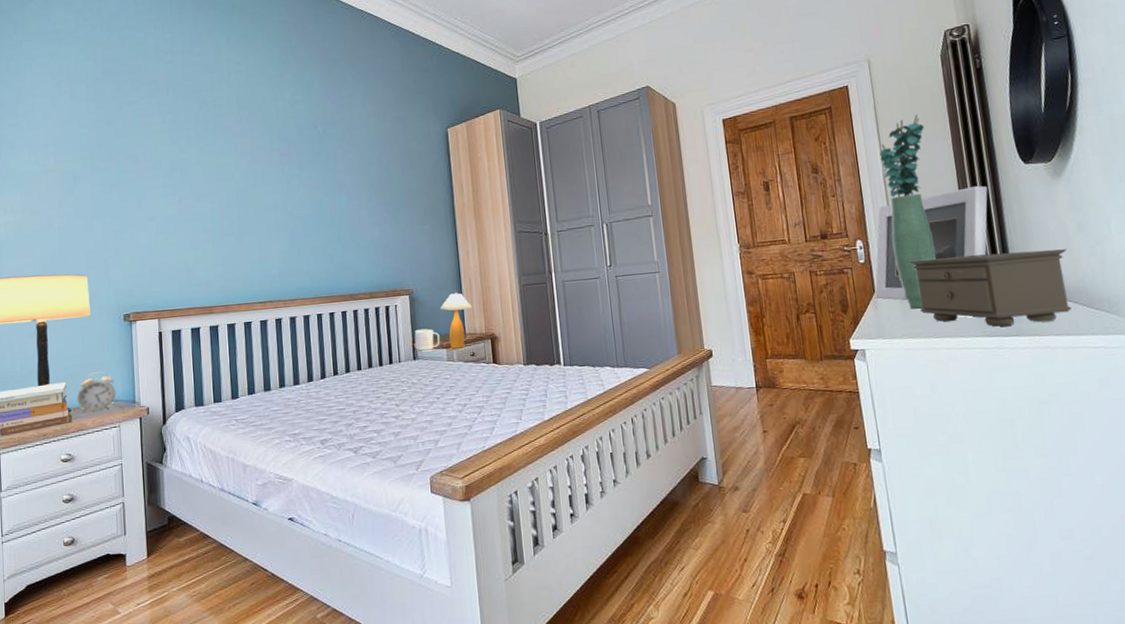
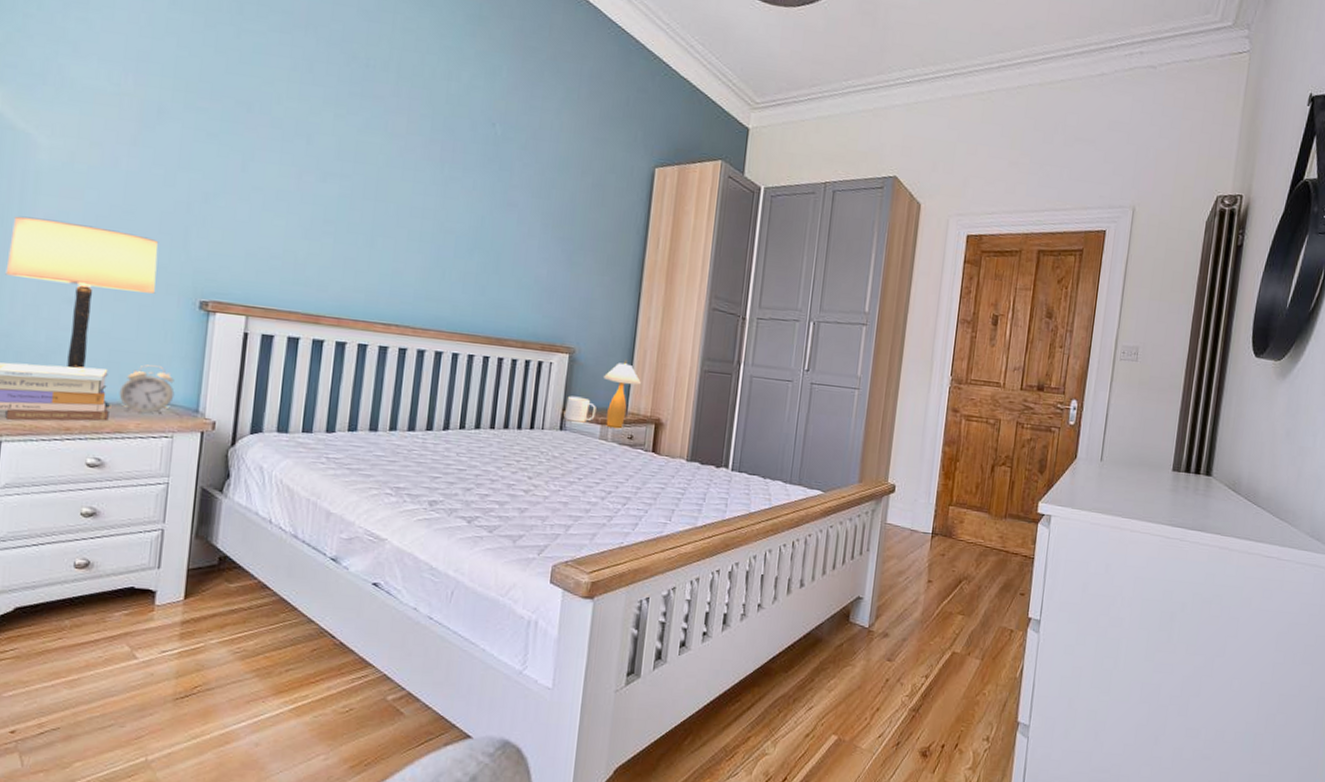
picture frame: present [875,185,988,301] -> none [1075,368,1213,474]
vase: present [879,114,937,309] -> none [1104,279,1170,485]
jewelry box: present [909,249,1071,327] -> none [1115,434,1271,523]

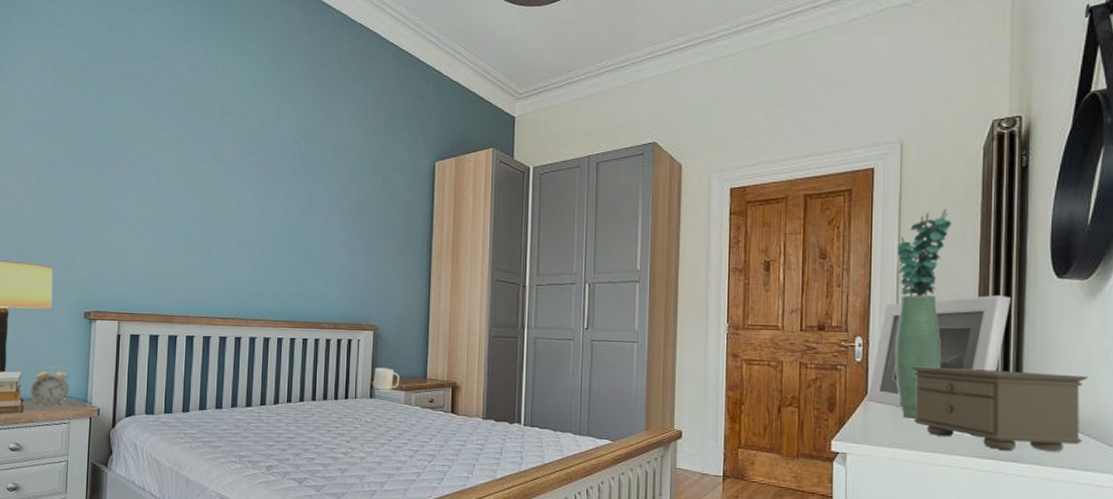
table lamp: present [602,359,642,429] -> none [403,331,438,394]
picture frame: none [1075,368,1213,474] -> present [867,294,1011,408]
vase: none [1104,279,1170,485] -> present [894,209,952,418]
jewelry box: none [1115,434,1271,523] -> present [910,367,1089,452]

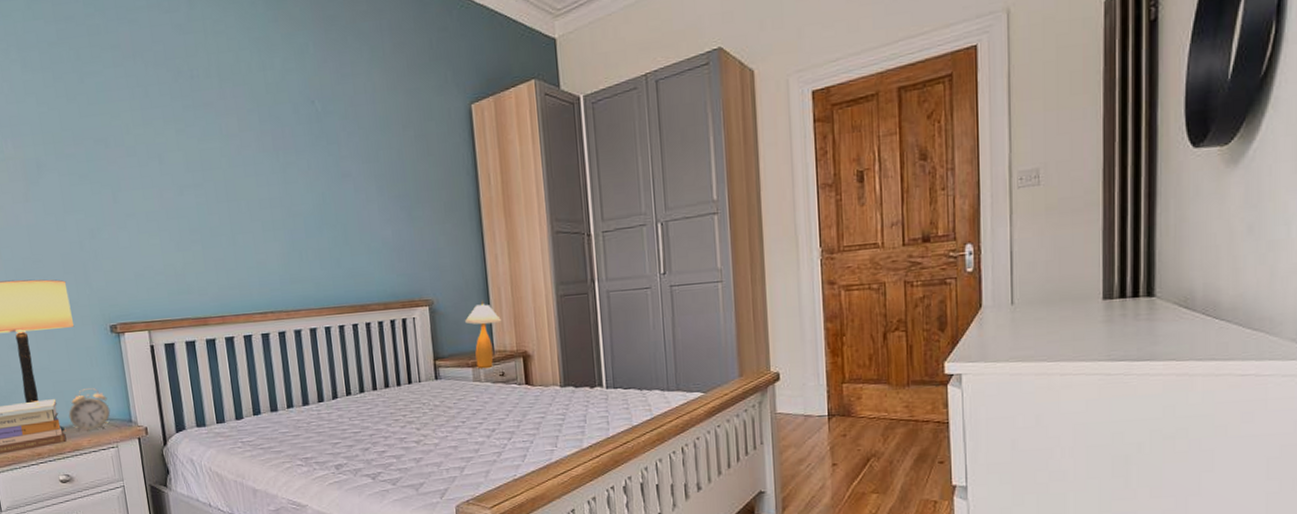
mug: present [372,367,400,390] -> none [435,344,465,370]
table lamp: none [403,331,438,394] -> present [464,300,502,369]
picture frame: present [867,294,1011,408] -> none [981,175,1140,318]
vase: present [894,209,952,418] -> none [1008,83,1070,327]
jewelry box: present [910,367,1089,452] -> none [1028,256,1230,349]

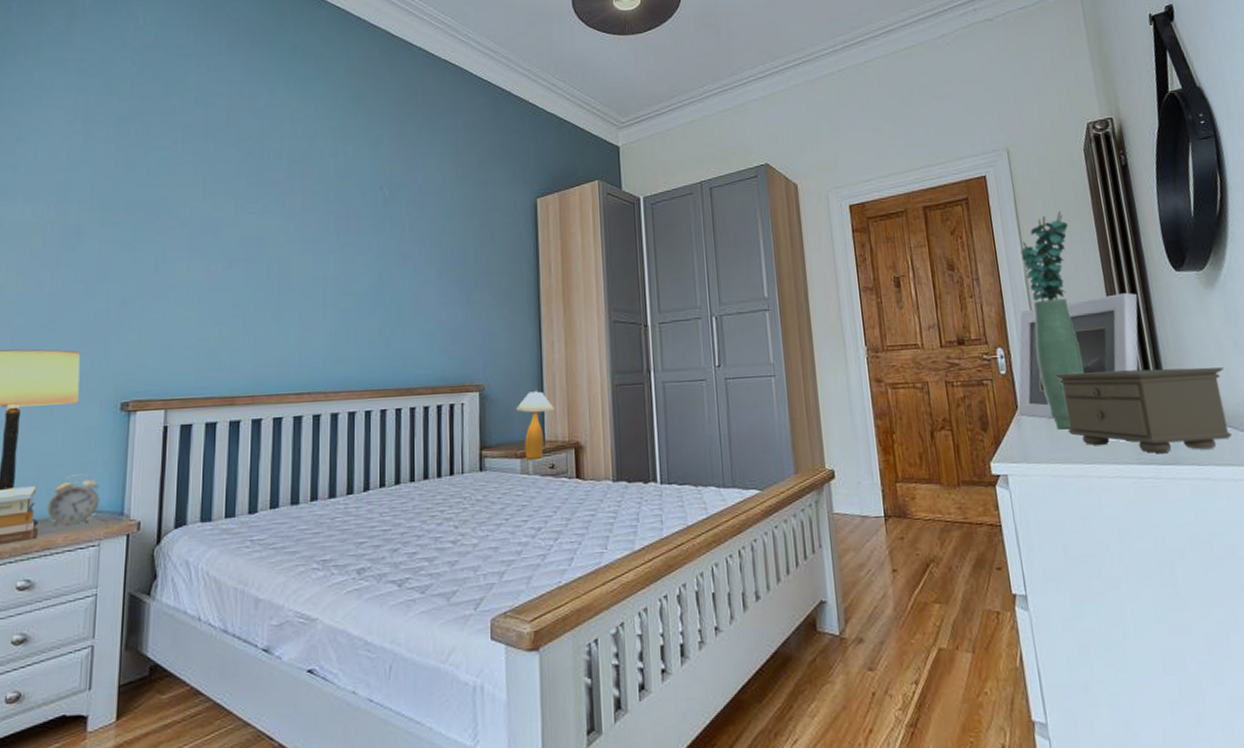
picture frame: none [981,175,1140,318] -> present [1018,292,1139,420]
vase: none [1008,83,1070,327] -> present [1021,211,1085,429]
jewelry box: none [1028,256,1230,349] -> present [1055,367,1232,453]

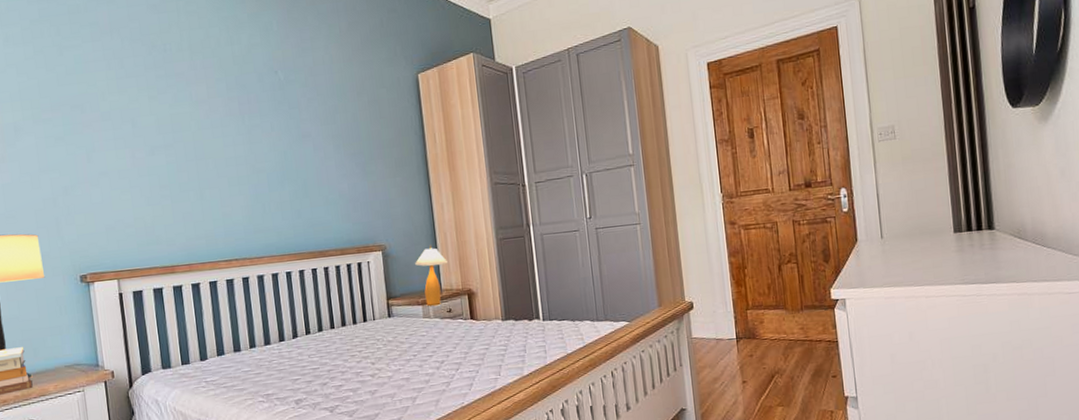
alarm clock: present [47,474,100,526] -> none [36,335,78,378]
picture frame: present [1018,292,1139,420] -> none [857,130,974,250]
vase: present [1021,211,1085,429] -> none [867,56,920,258]
jewelry box: present [1055,367,1232,453] -> none [892,195,1050,274]

